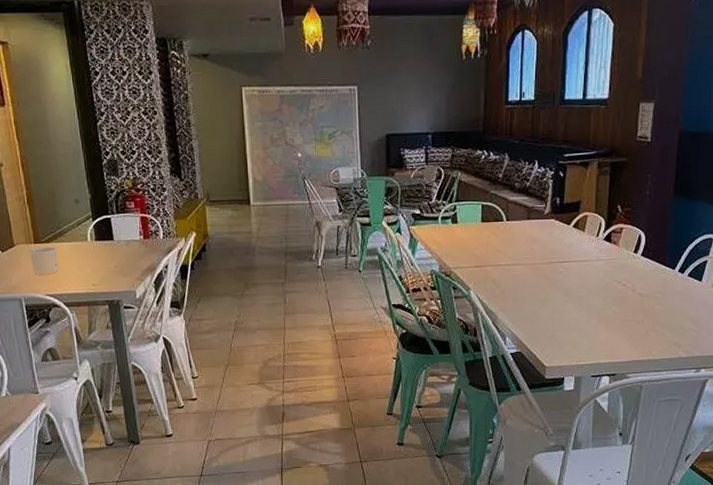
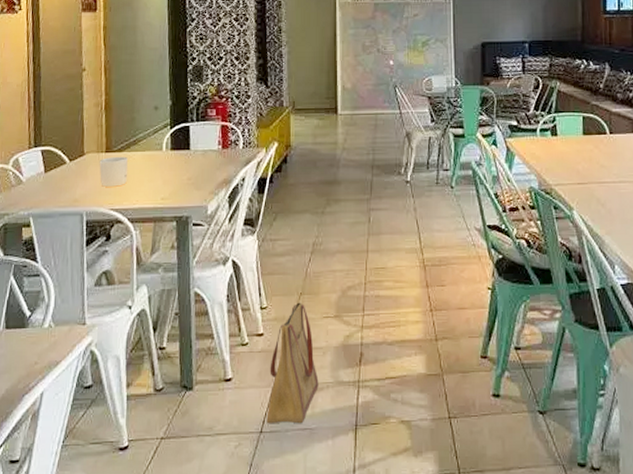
shopping bag: none [204,372,248,469] -> present [266,302,319,424]

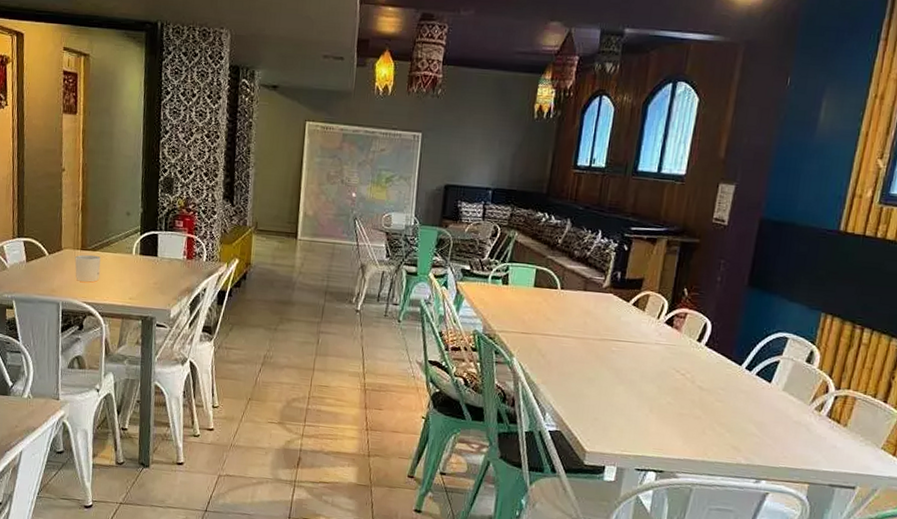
shopping bag: present [266,302,319,424] -> none [211,406,260,509]

